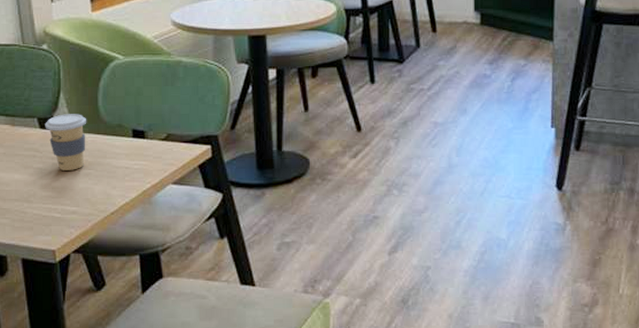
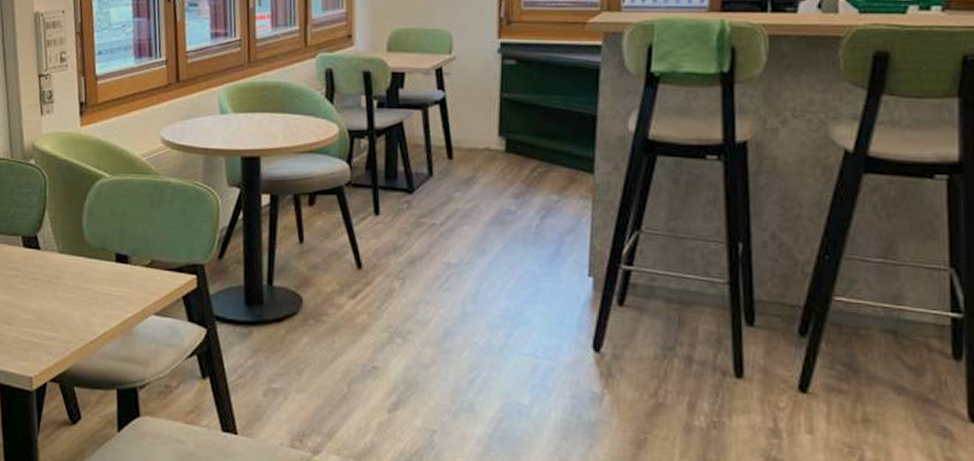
coffee cup: present [45,114,87,171] -> none [28,233,71,294]

